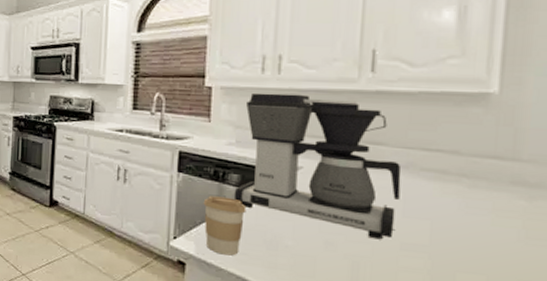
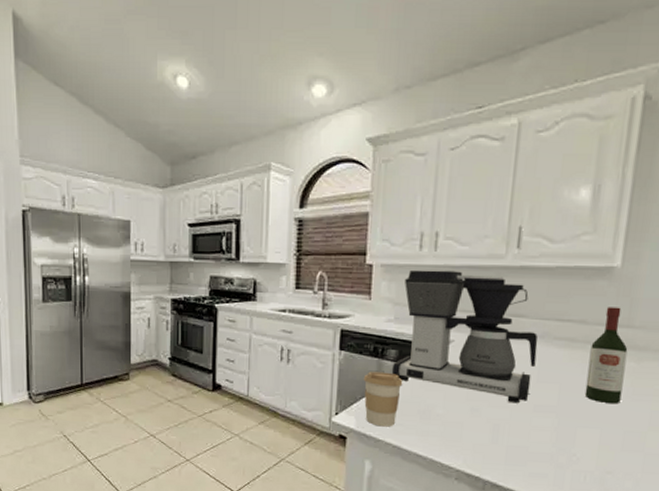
wine bottle: none [463,137,515,248] -> present [584,307,628,404]

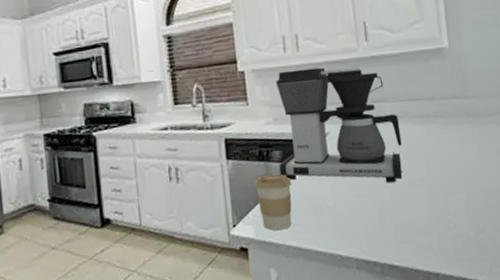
wine bottle: present [584,307,628,404] -> none [441,81,475,169]

